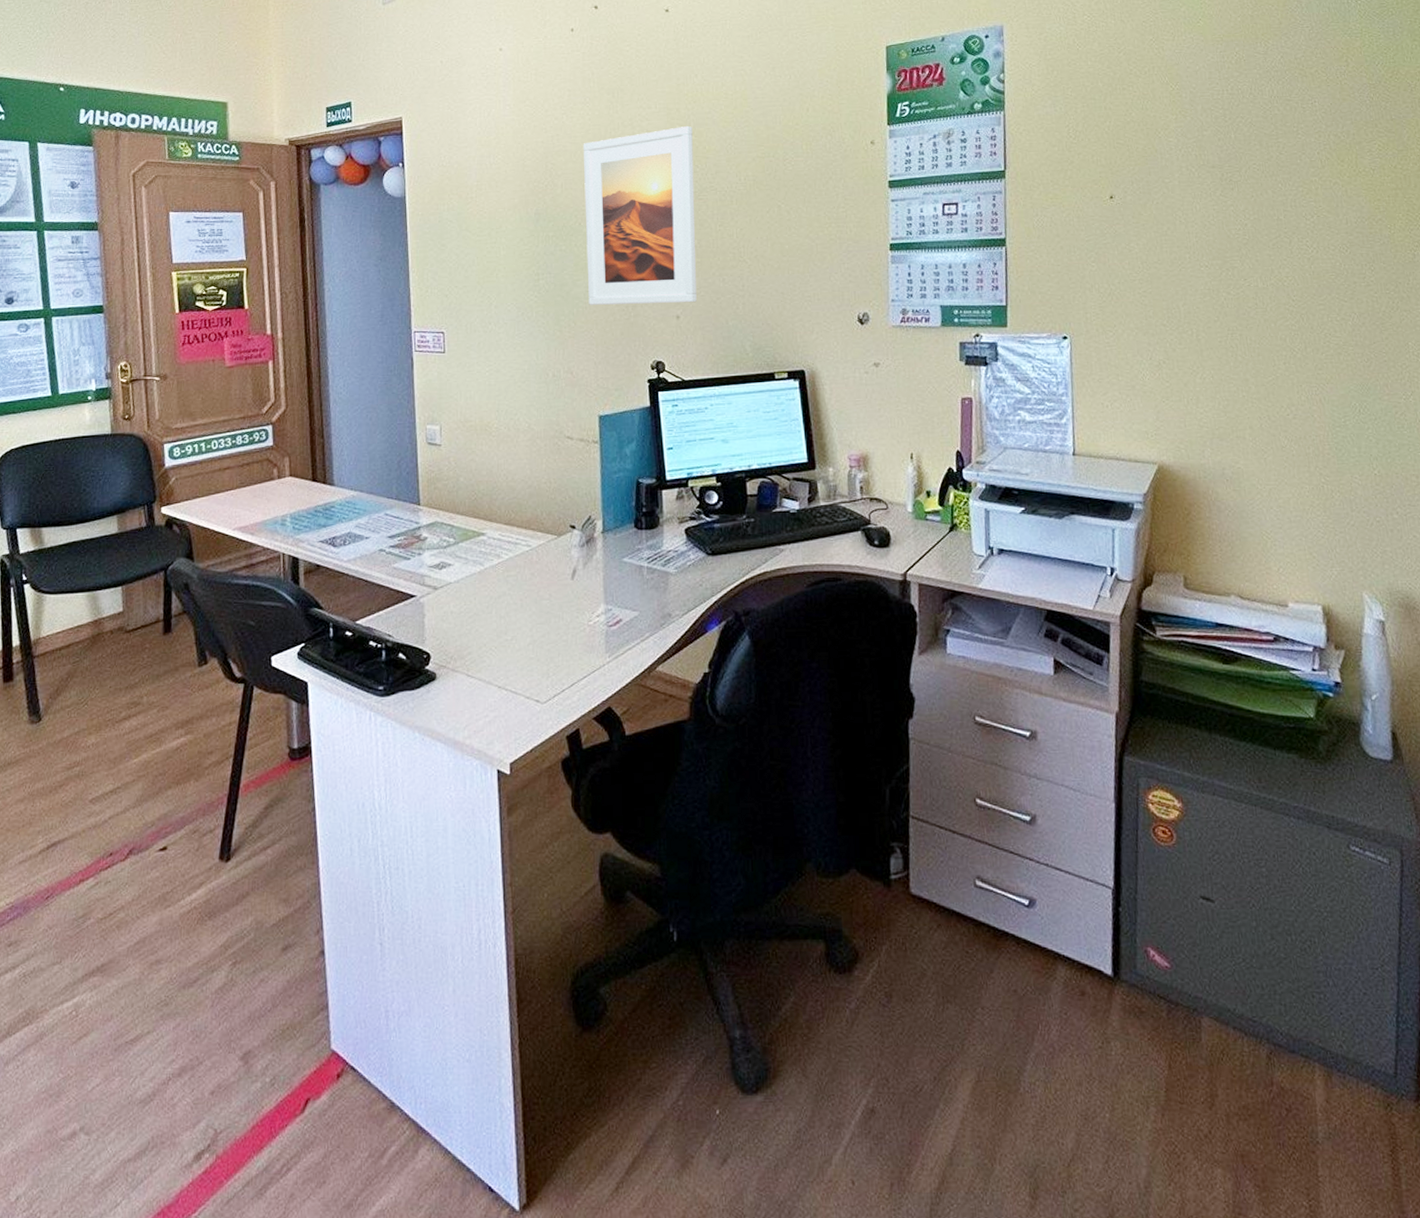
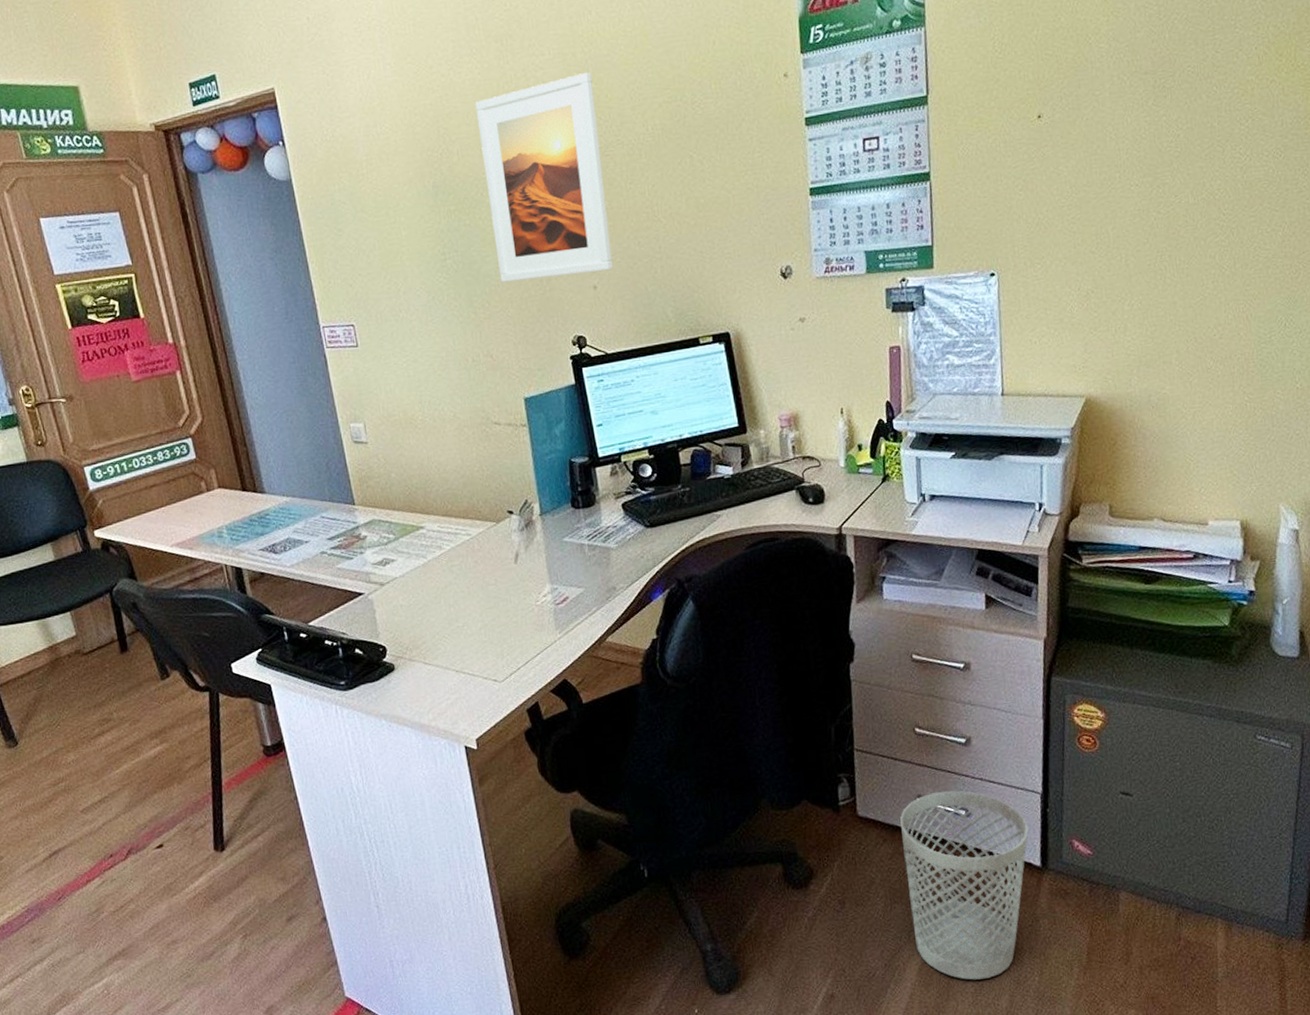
wastebasket: none [957,875,1099,1109] -> present [900,791,1029,980]

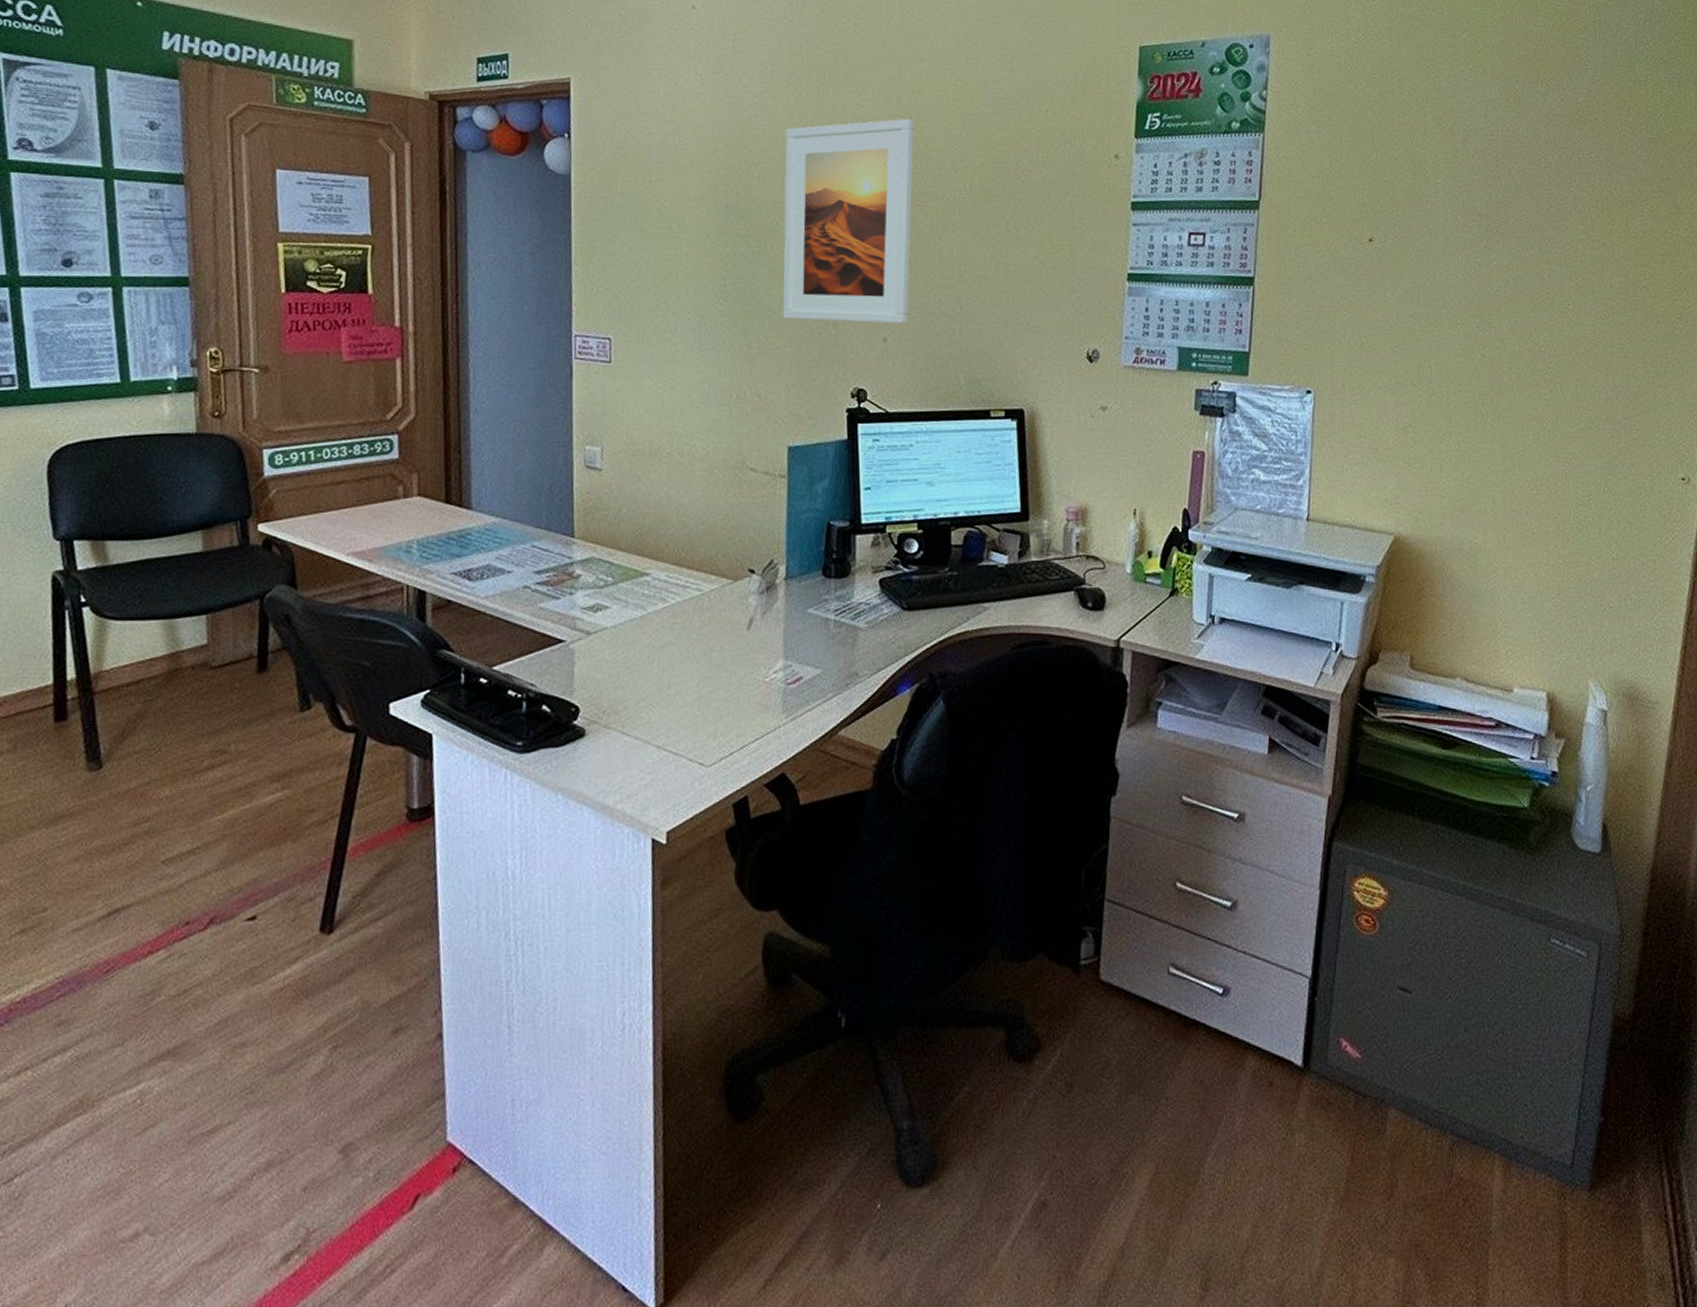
wastebasket: present [900,791,1029,980] -> none [1148,963,1292,1201]

